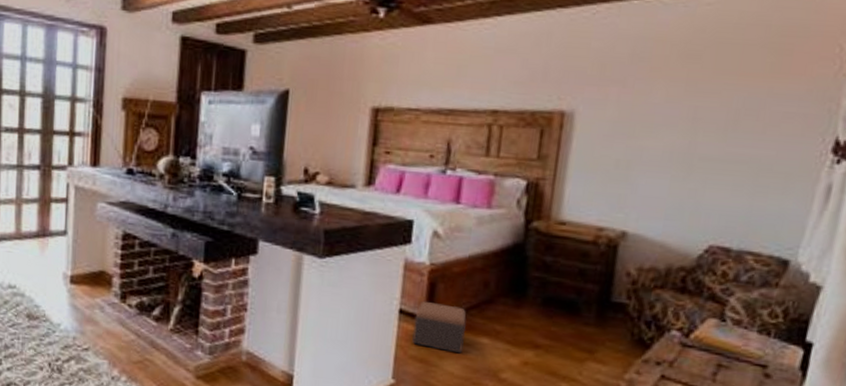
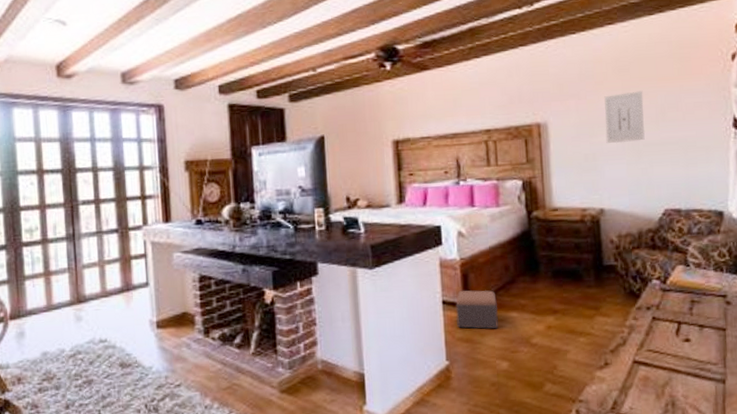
wall art: none [648,86,715,153] -> present [604,91,645,144]

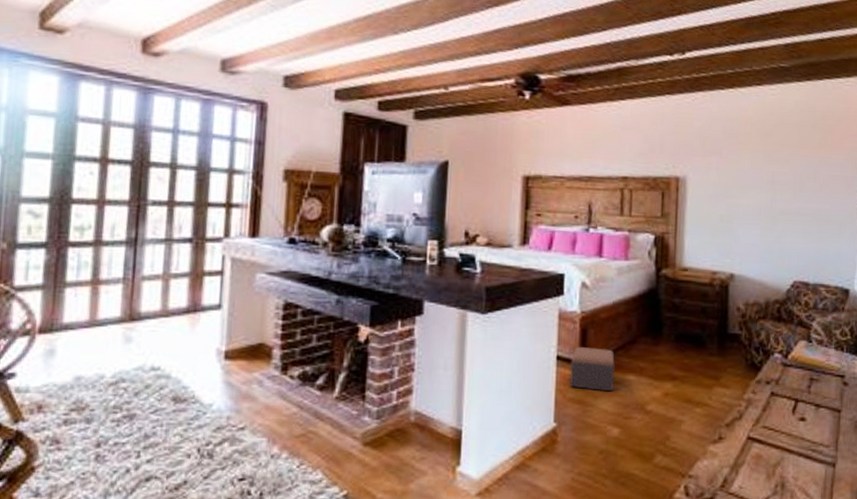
wall art: present [604,91,645,144] -> none [743,156,784,208]

